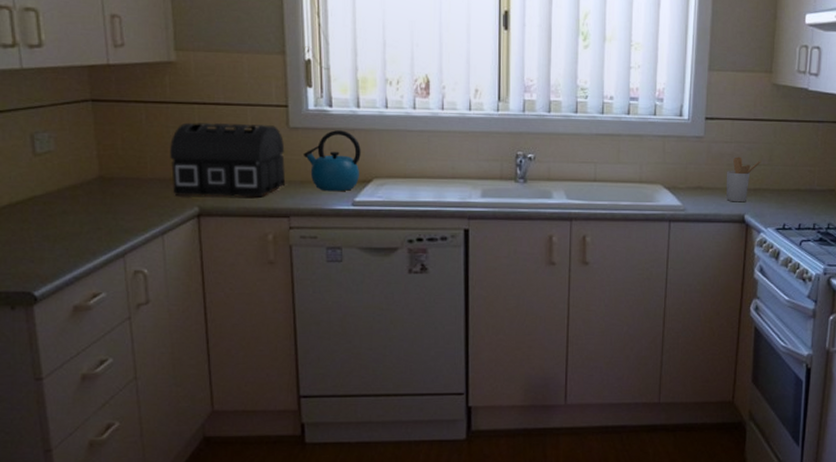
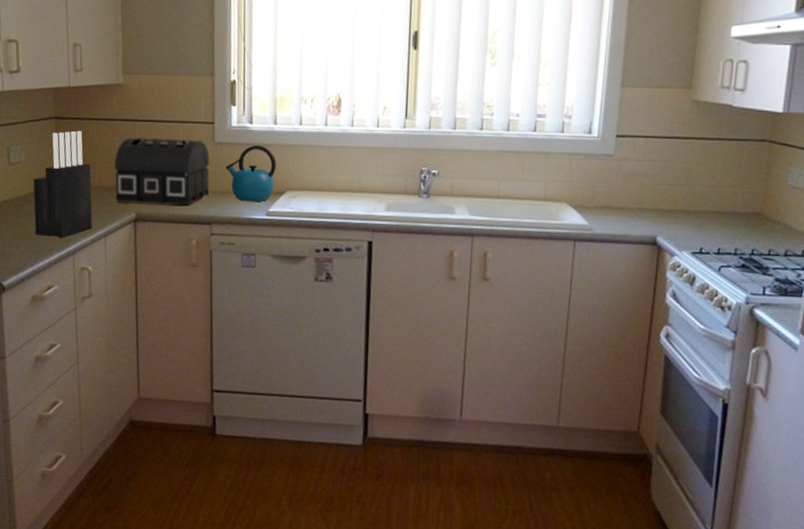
knife block: none [67,115,146,237] -> present [33,130,93,237]
utensil holder: present [726,156,762,203] -> none [637,176,677,224]

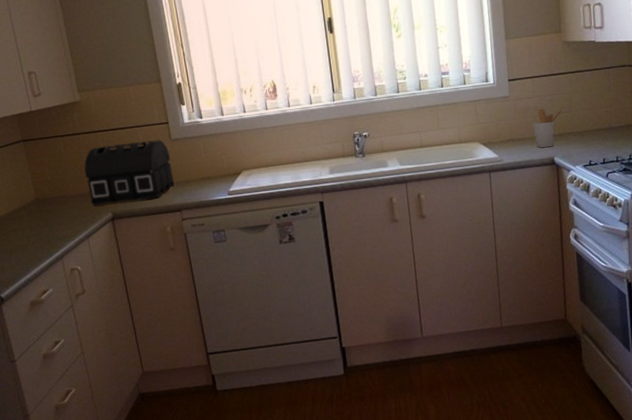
knife block: present [33,130,93,237] -> none [12,148,75,248]
kettle: present [225,145,276,203] -> none [184,135,231,187]
utensil holder: none [637,176,677,224] -> present [533,108,563,148]

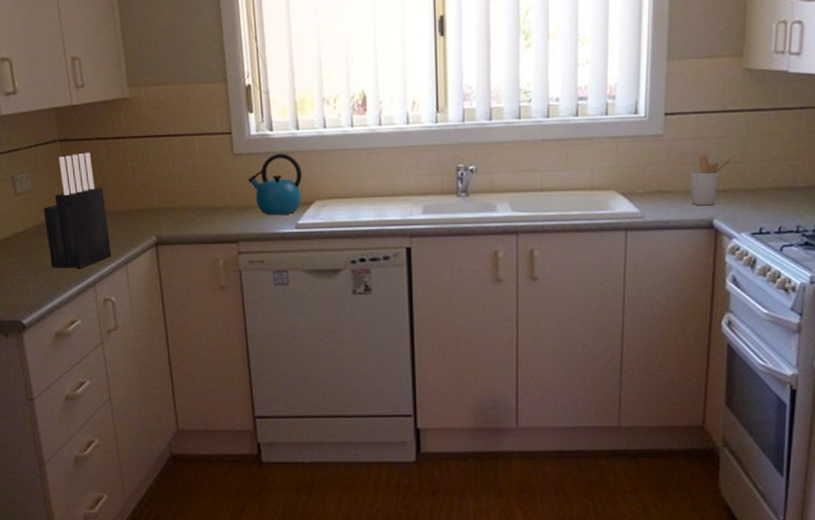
knife block: none [12,148,75,248] -> present [43,152,112,269]
treasure chest: present [84,140,175,206] -> none [128,153,233,226]
kettle: none [184,135,231,187] -> present [247,153,302,216]

